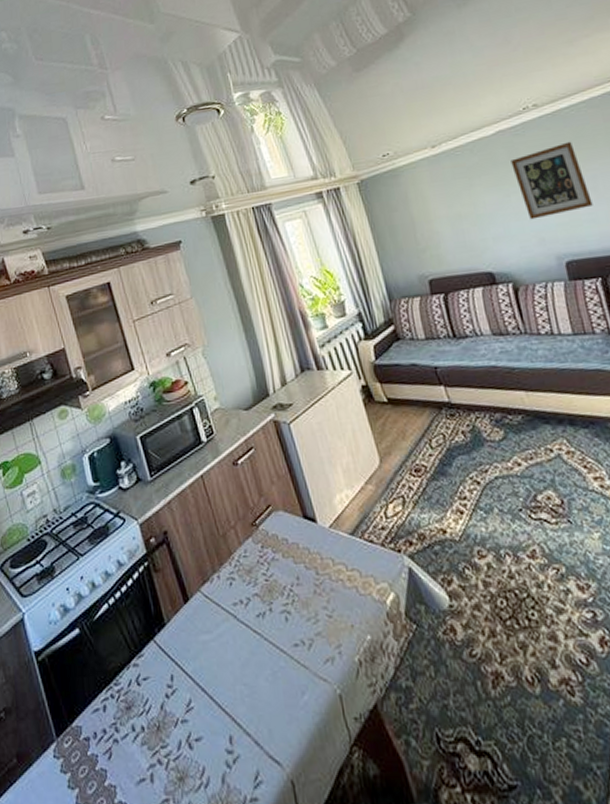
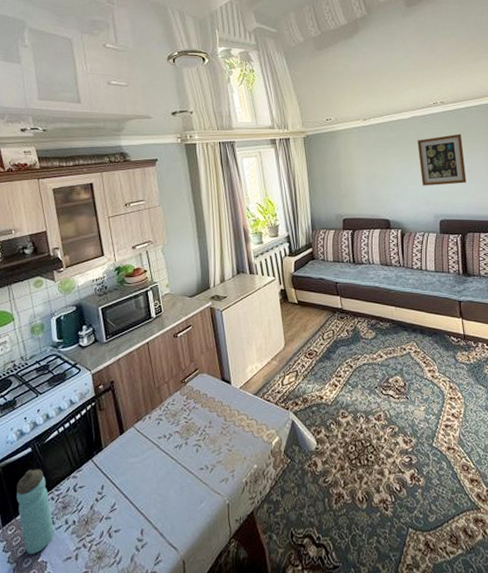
water bottle: none [67,656,120,775] -> present [16,469,54,554]

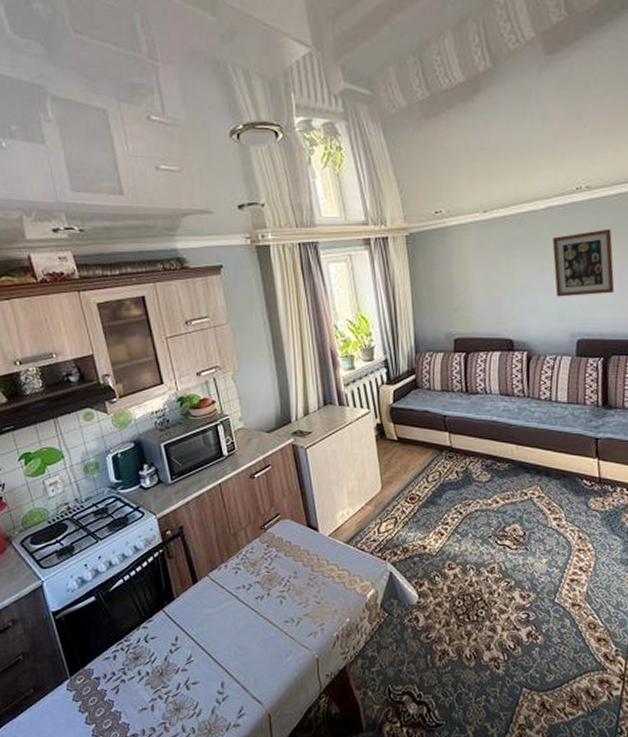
water bottle: present [16,469,54,554] -> none [81,618,127,704]

